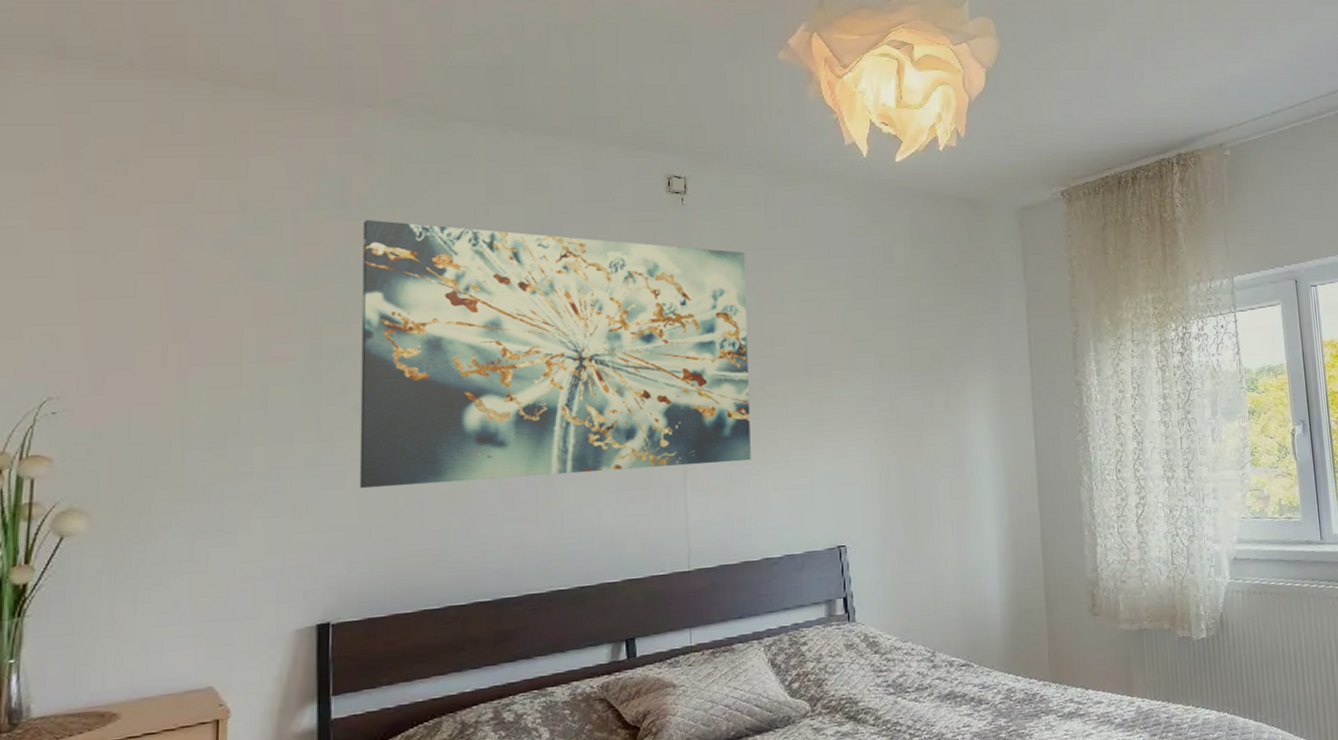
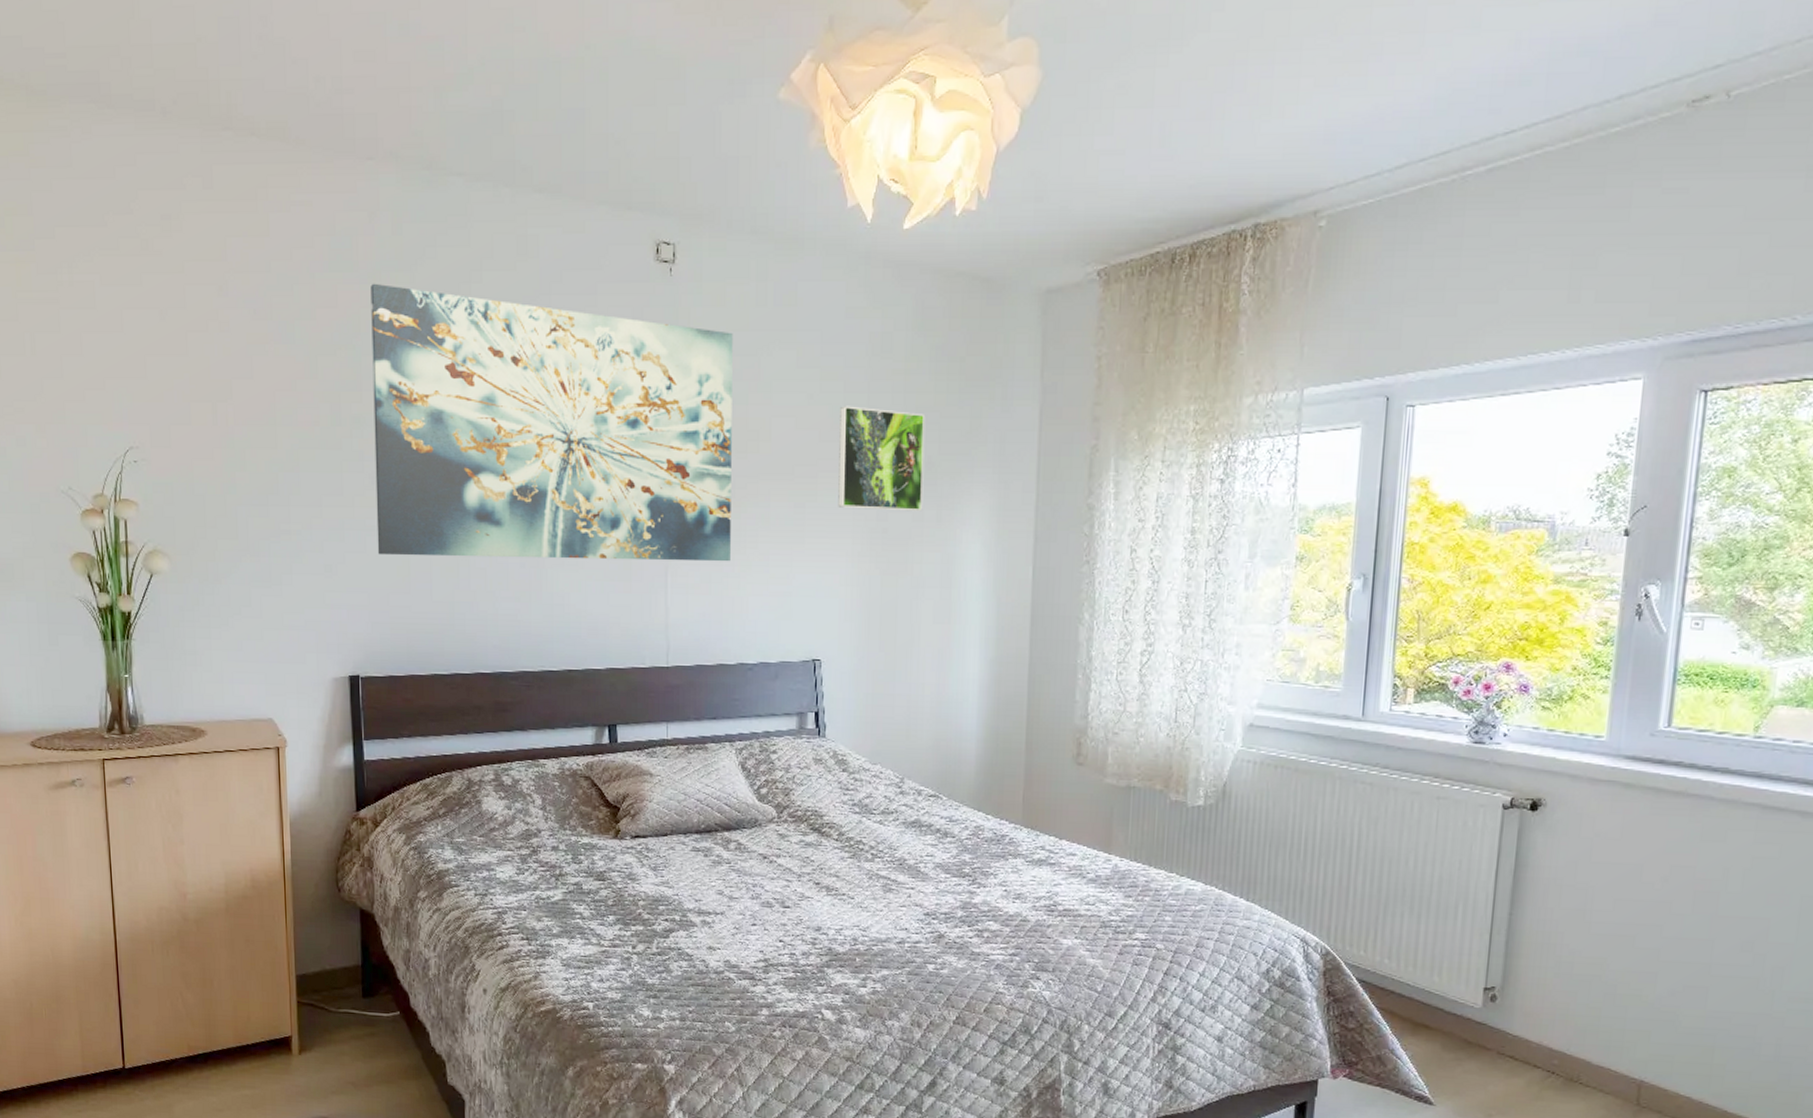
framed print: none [849,310,932,401] -> present [838,406,926,512]

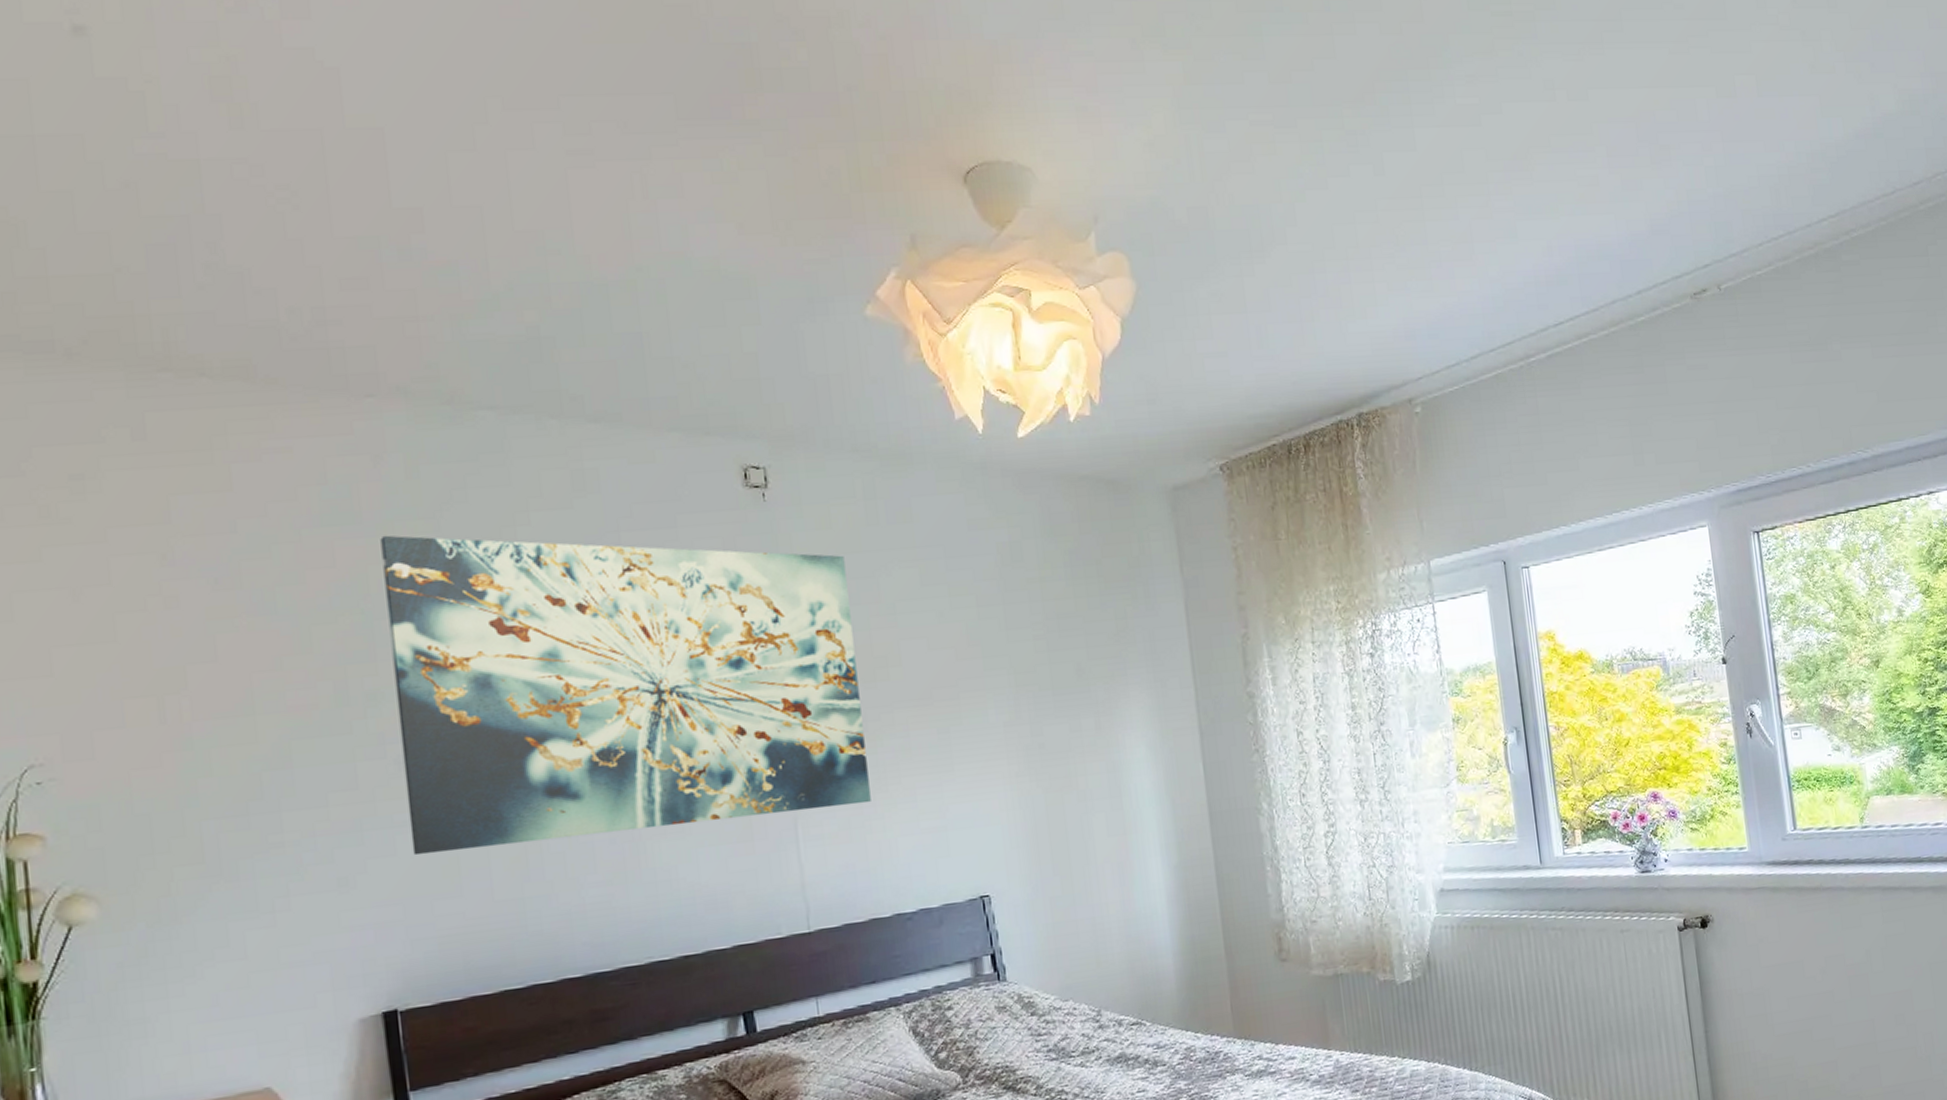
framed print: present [838,406,926,512] -> none [975,620,1079,728]

